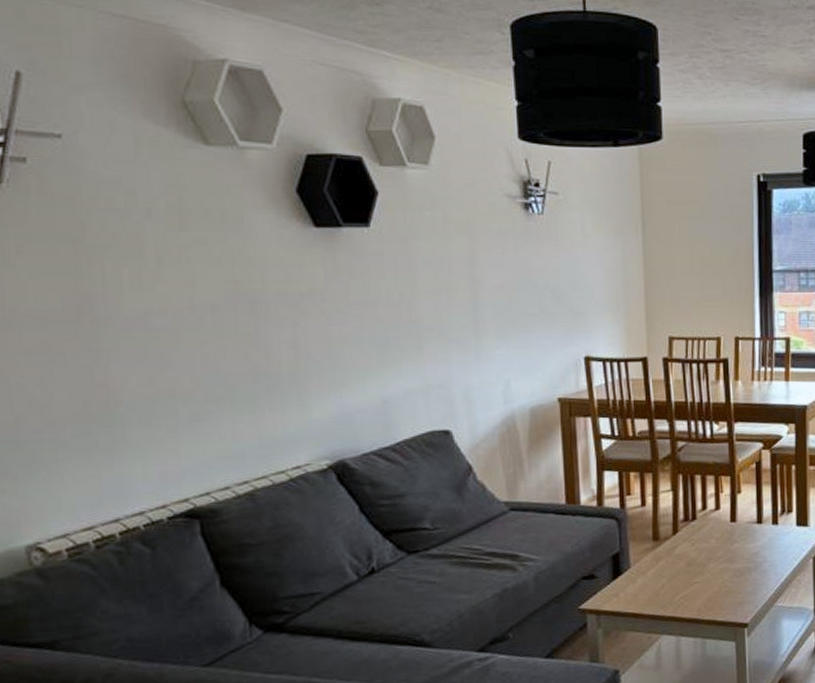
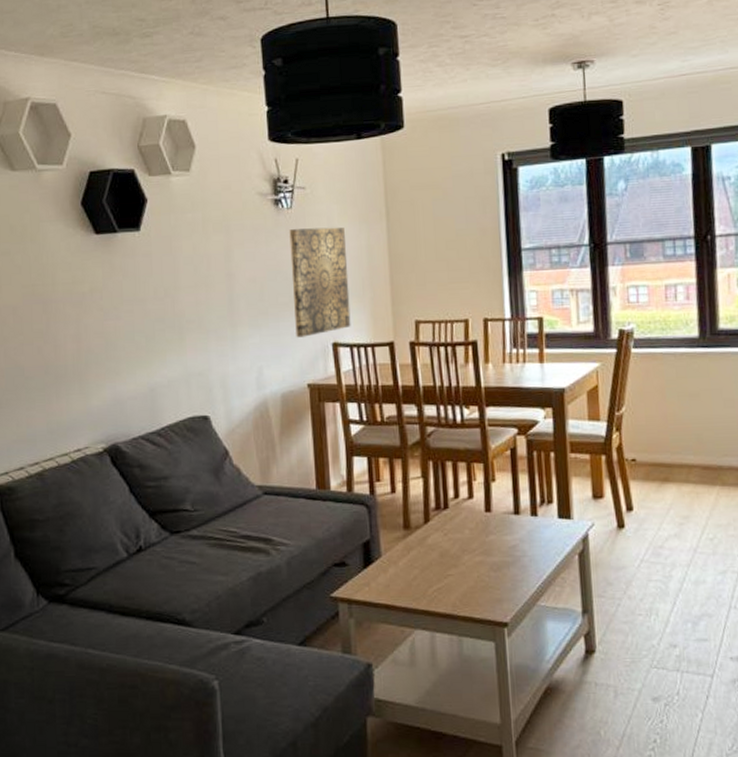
wall art: none [540,237,604,350] -> present [289,227,351,338]

